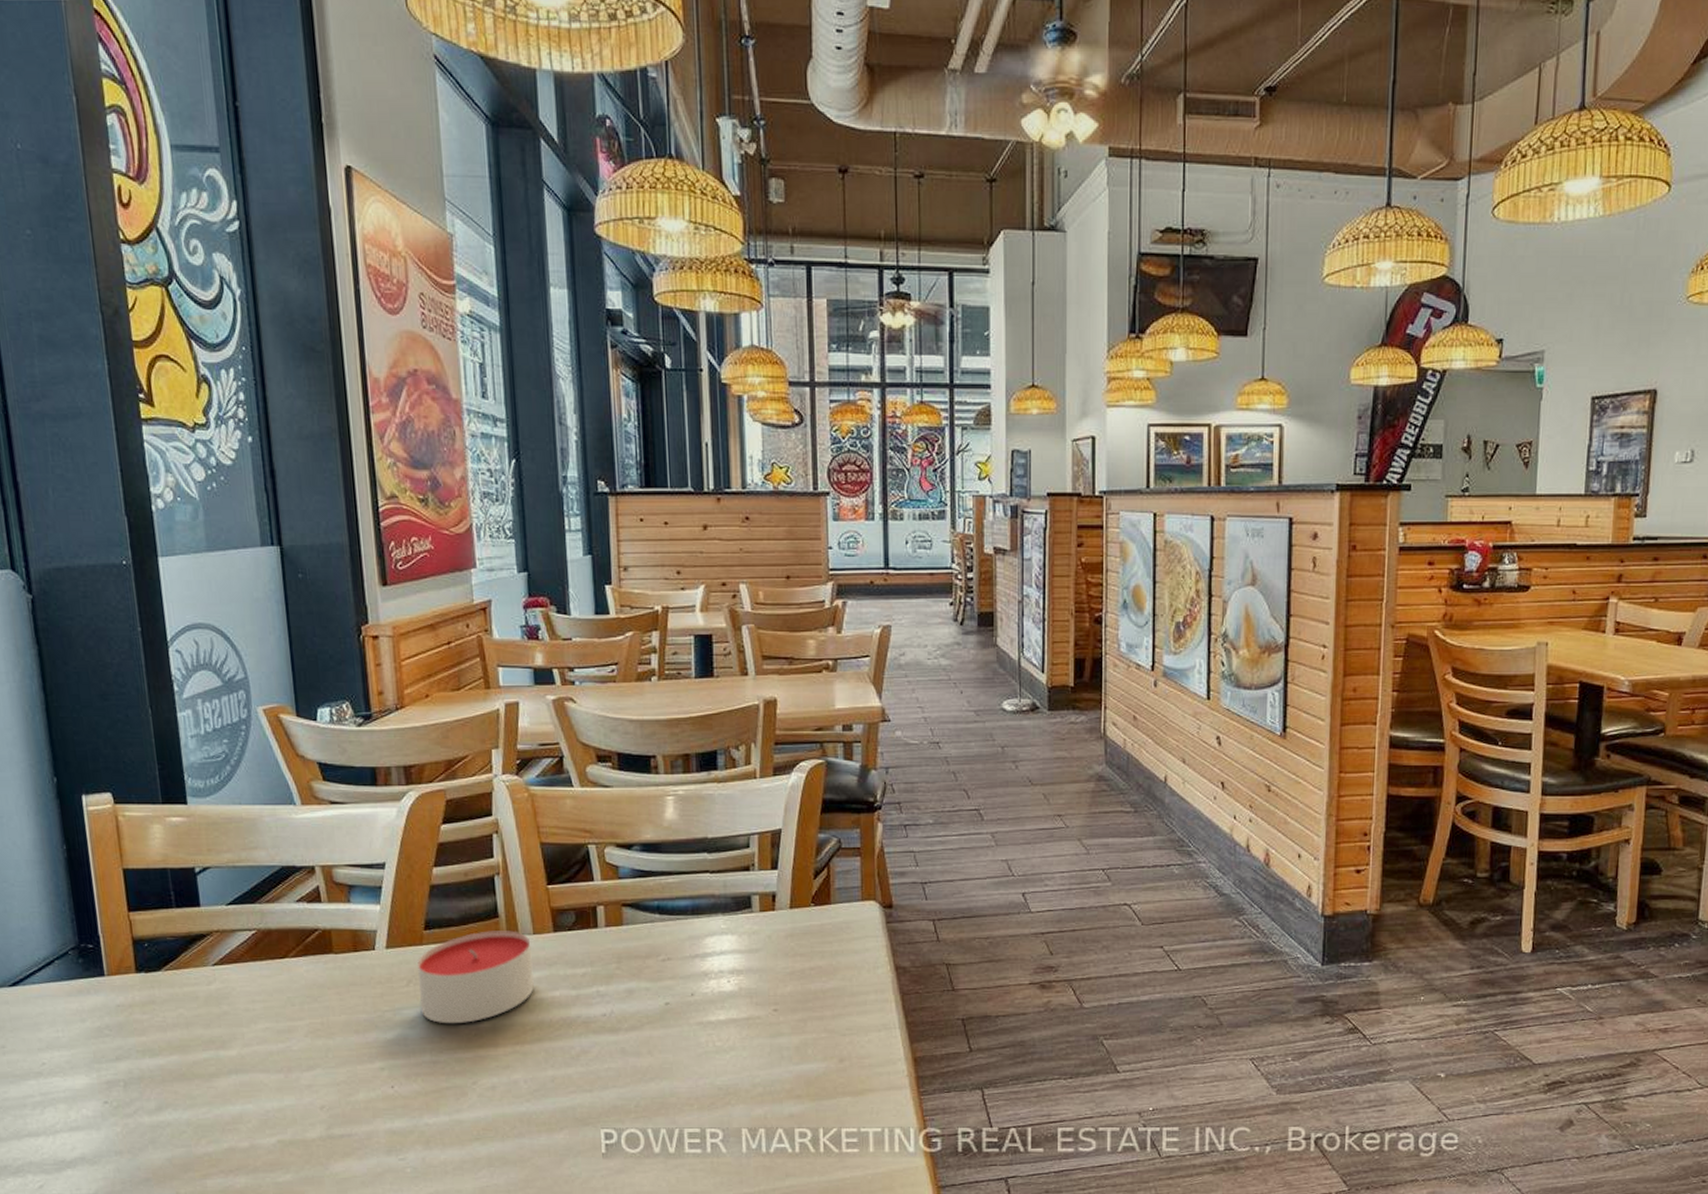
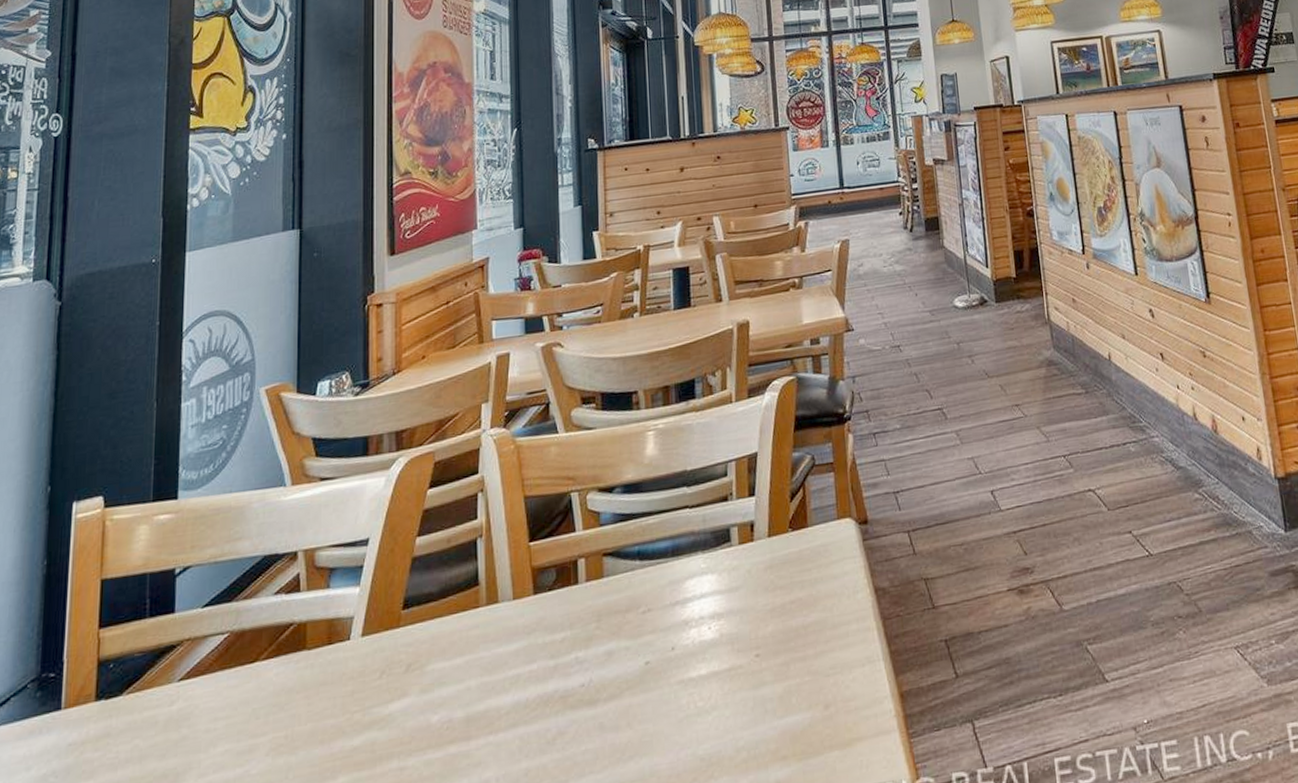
candle: present [417,931,534,1024] -> none [391,598,511,719]

